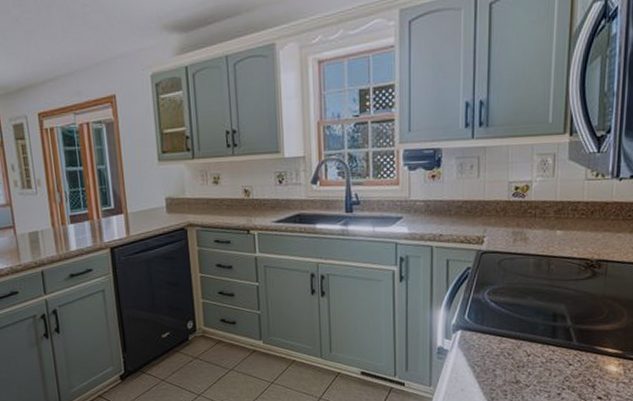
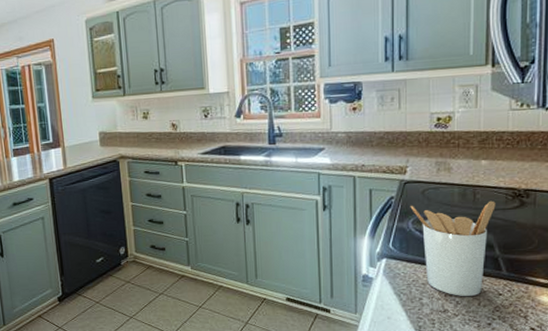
utensil holder: none [486,271,569,368] -> present [410,200,496,297]

